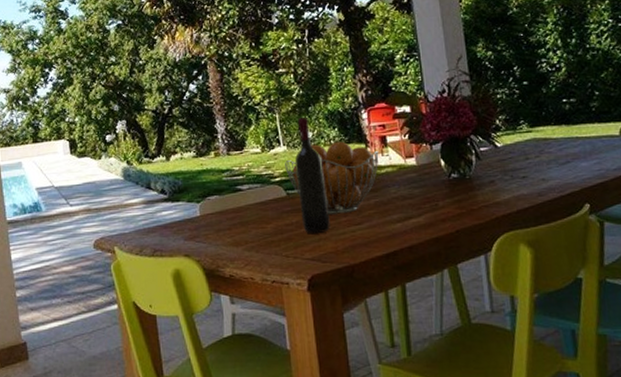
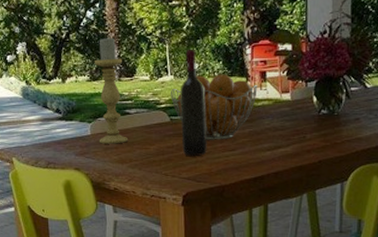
candle holder: none [199,109,241,226] -> present [94,37,127,144]

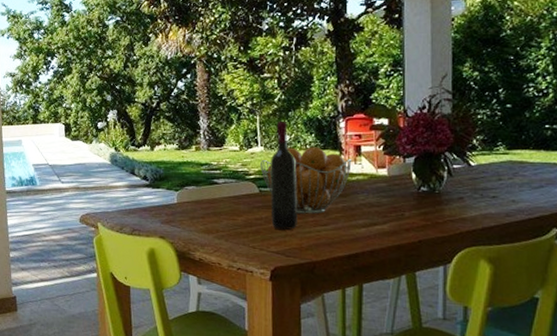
candle holder: present [94,37,127,144] -> none [183,107,215,214]

